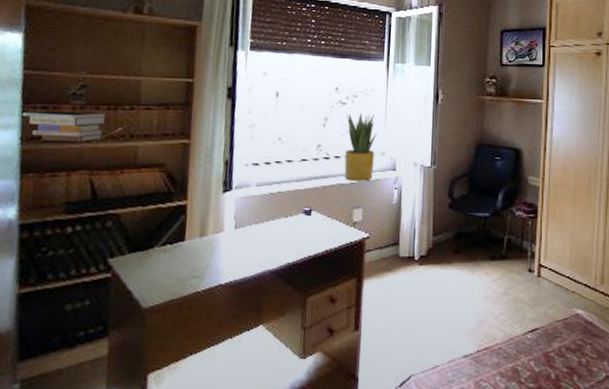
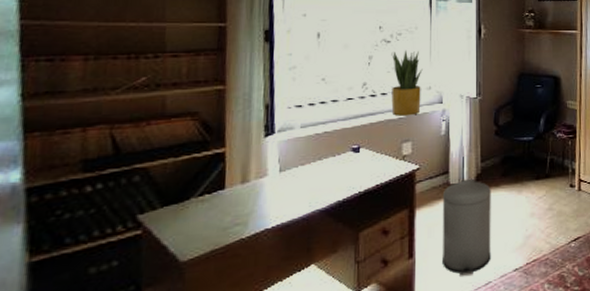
books: present [21,111,107,142] -> none [21,63,127,96]
decorative figurine: present [62,70,90,106] -> none [70,18,104,57]
pedal bin: none [389,252,442,356] -> present [443,178,491,276]

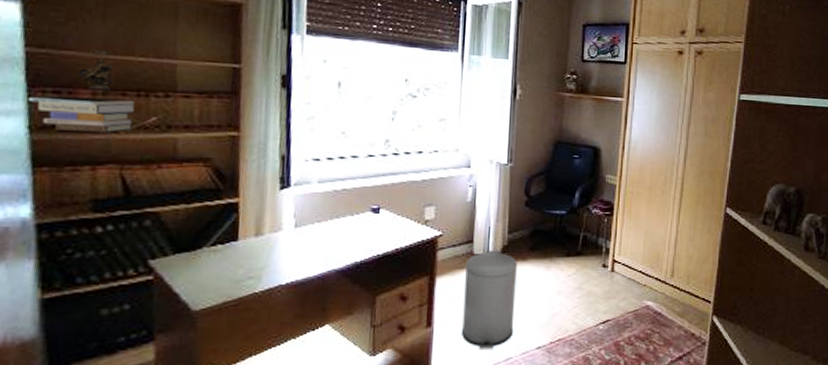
books: none [21,63,127,96] -> present [27,96,136,133]
decorative figurine: none [70,18,104,57] -> present [77,49,113,91]
planter: present [391,50,423,116] -> none [415,107,451,178]

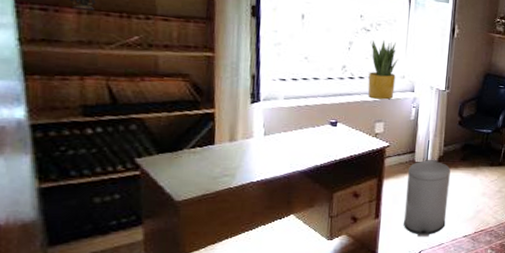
books: present [27,96,136,133] -> none [16,12,119,48]
planter: none [415,107,451,178] -> present [367,40,398,100]

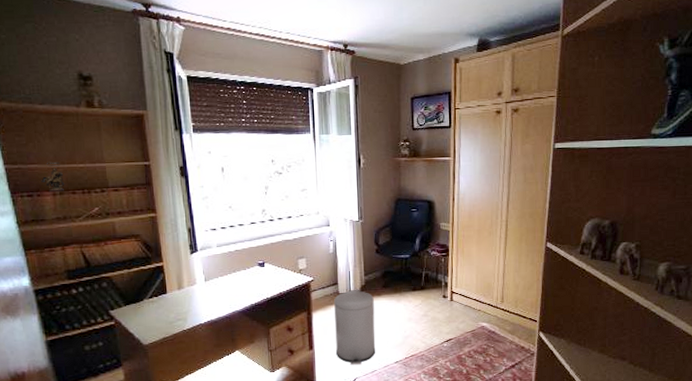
planter: present [367,40,398,100] -> none [283,180,311,237]

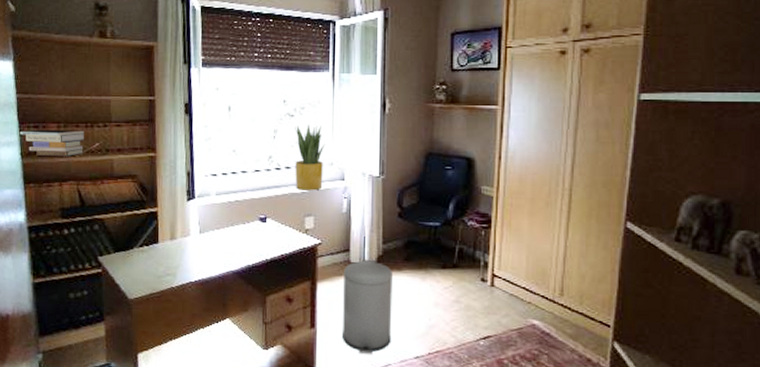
books: none [12,196,84,223] -> present [19,129,85,156]
decorative figurine: present [41,161,65,193] -> none [48,92,70,125]
planter: none [283,180,311,237] -> present [295,124,325,191]

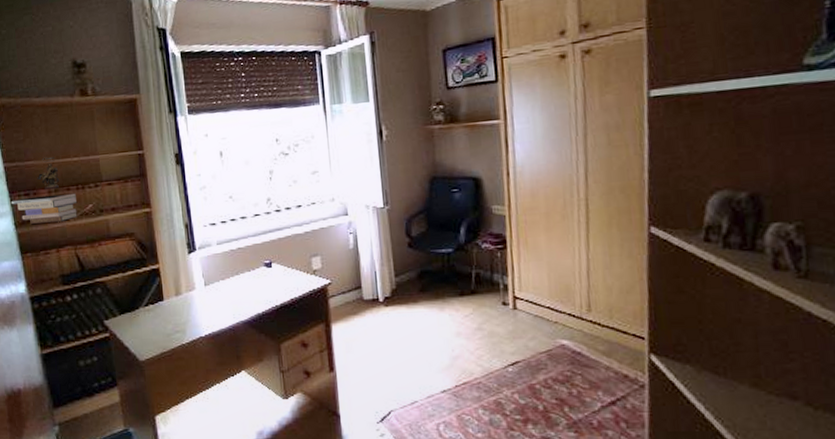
decorative figurine: none [48,92,70,125] -> present [37,156,60,191]
planter: present [295,124,325,191] -> none [291,161,326,230]
pedal bin: present [343,258,393,354] -> none [358,294,415,393]

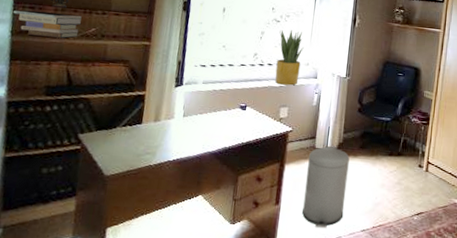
planter: none [291,161,326,230] -> present [275,30,304,86]
pedal bin: none [358,294,415,393] -> present [302,145,350,228]

